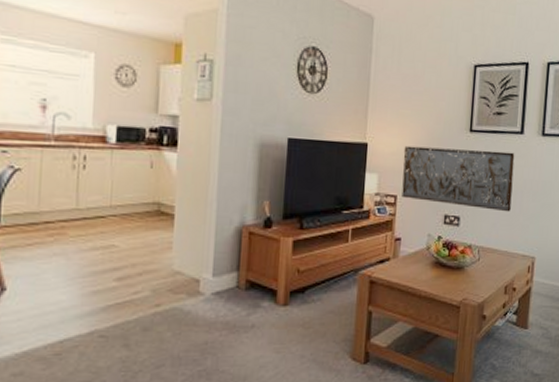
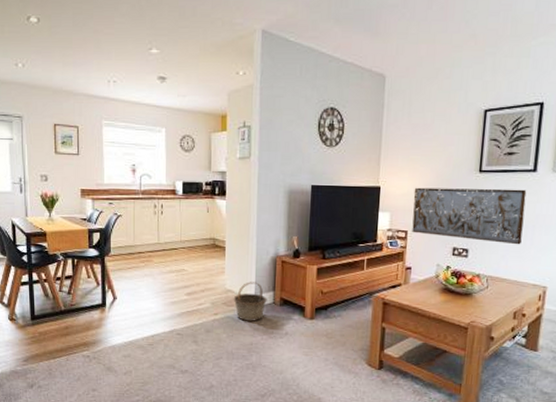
basket: none [182,260,229,313] -> present [233,282,267,321]

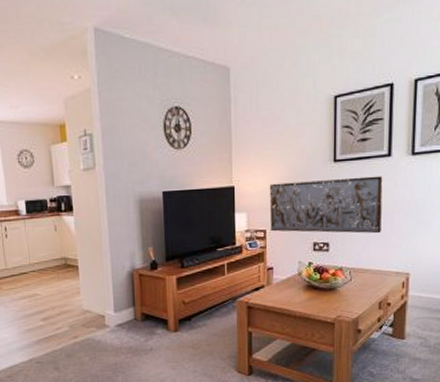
basket: present [233,282,267,321] -> none [92,299,128,341]

